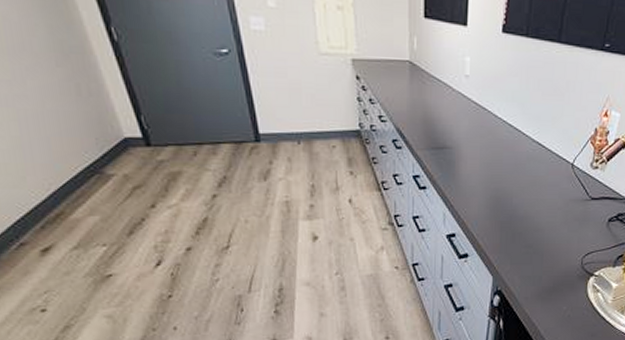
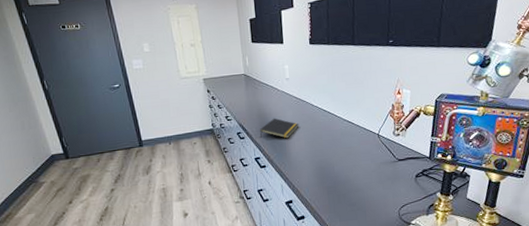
notepad: none [422,126,475,156] -> present [260,118,299,139]

